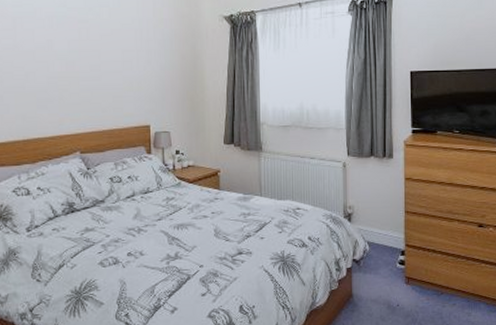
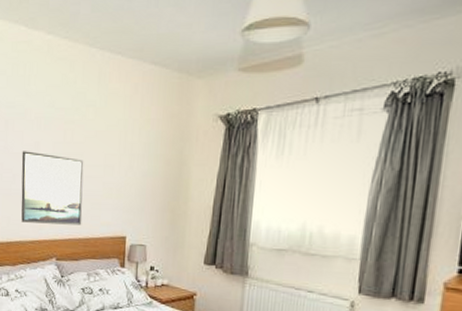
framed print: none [34,49,105,119] -> present [21,151,84,226]

